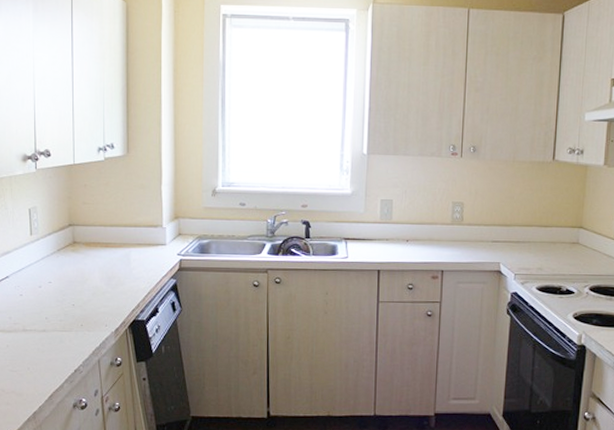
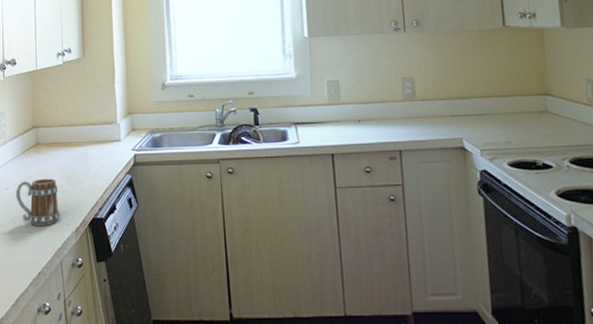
mug: none [50,278,99,325] -> present [16,178,60,226]

